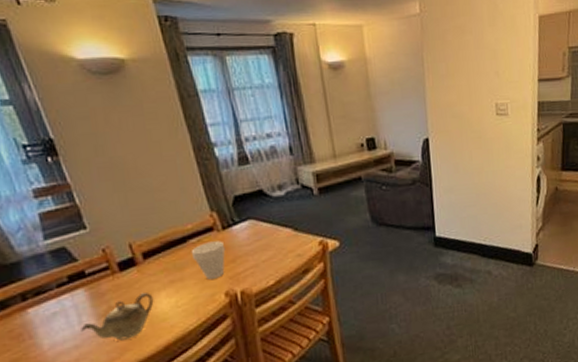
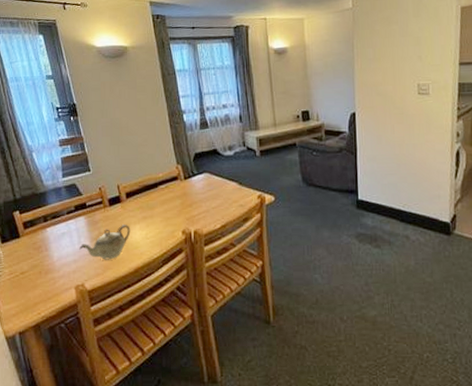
cup: present [191,241,226,279] -> none [160,188,186,219]

